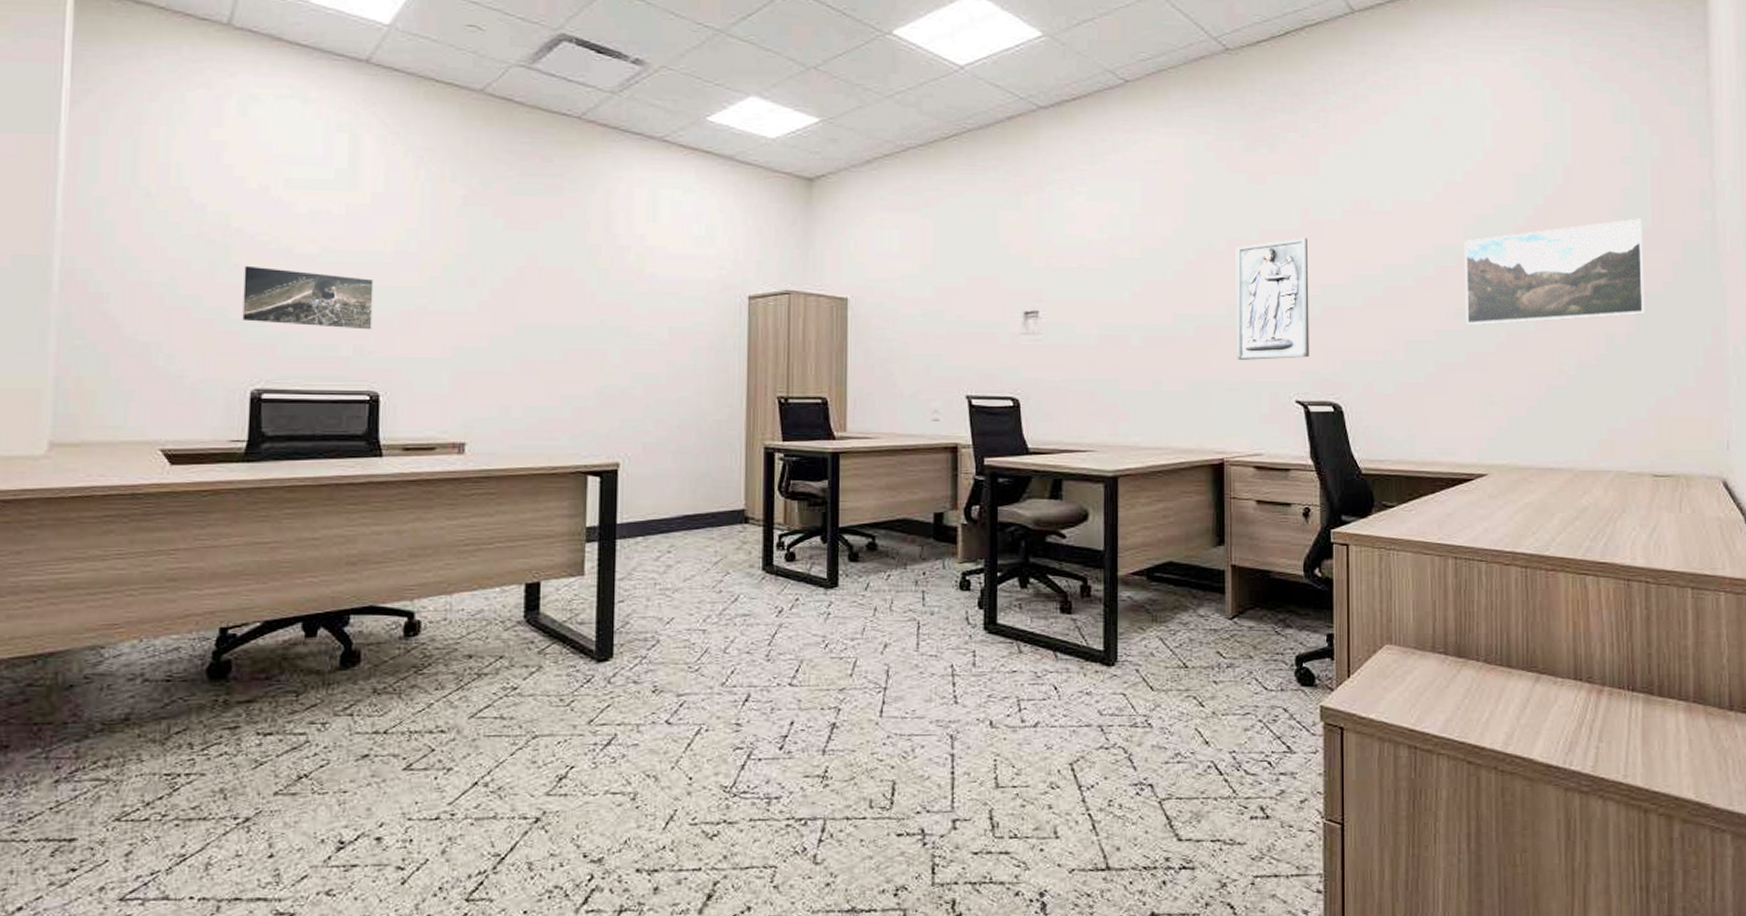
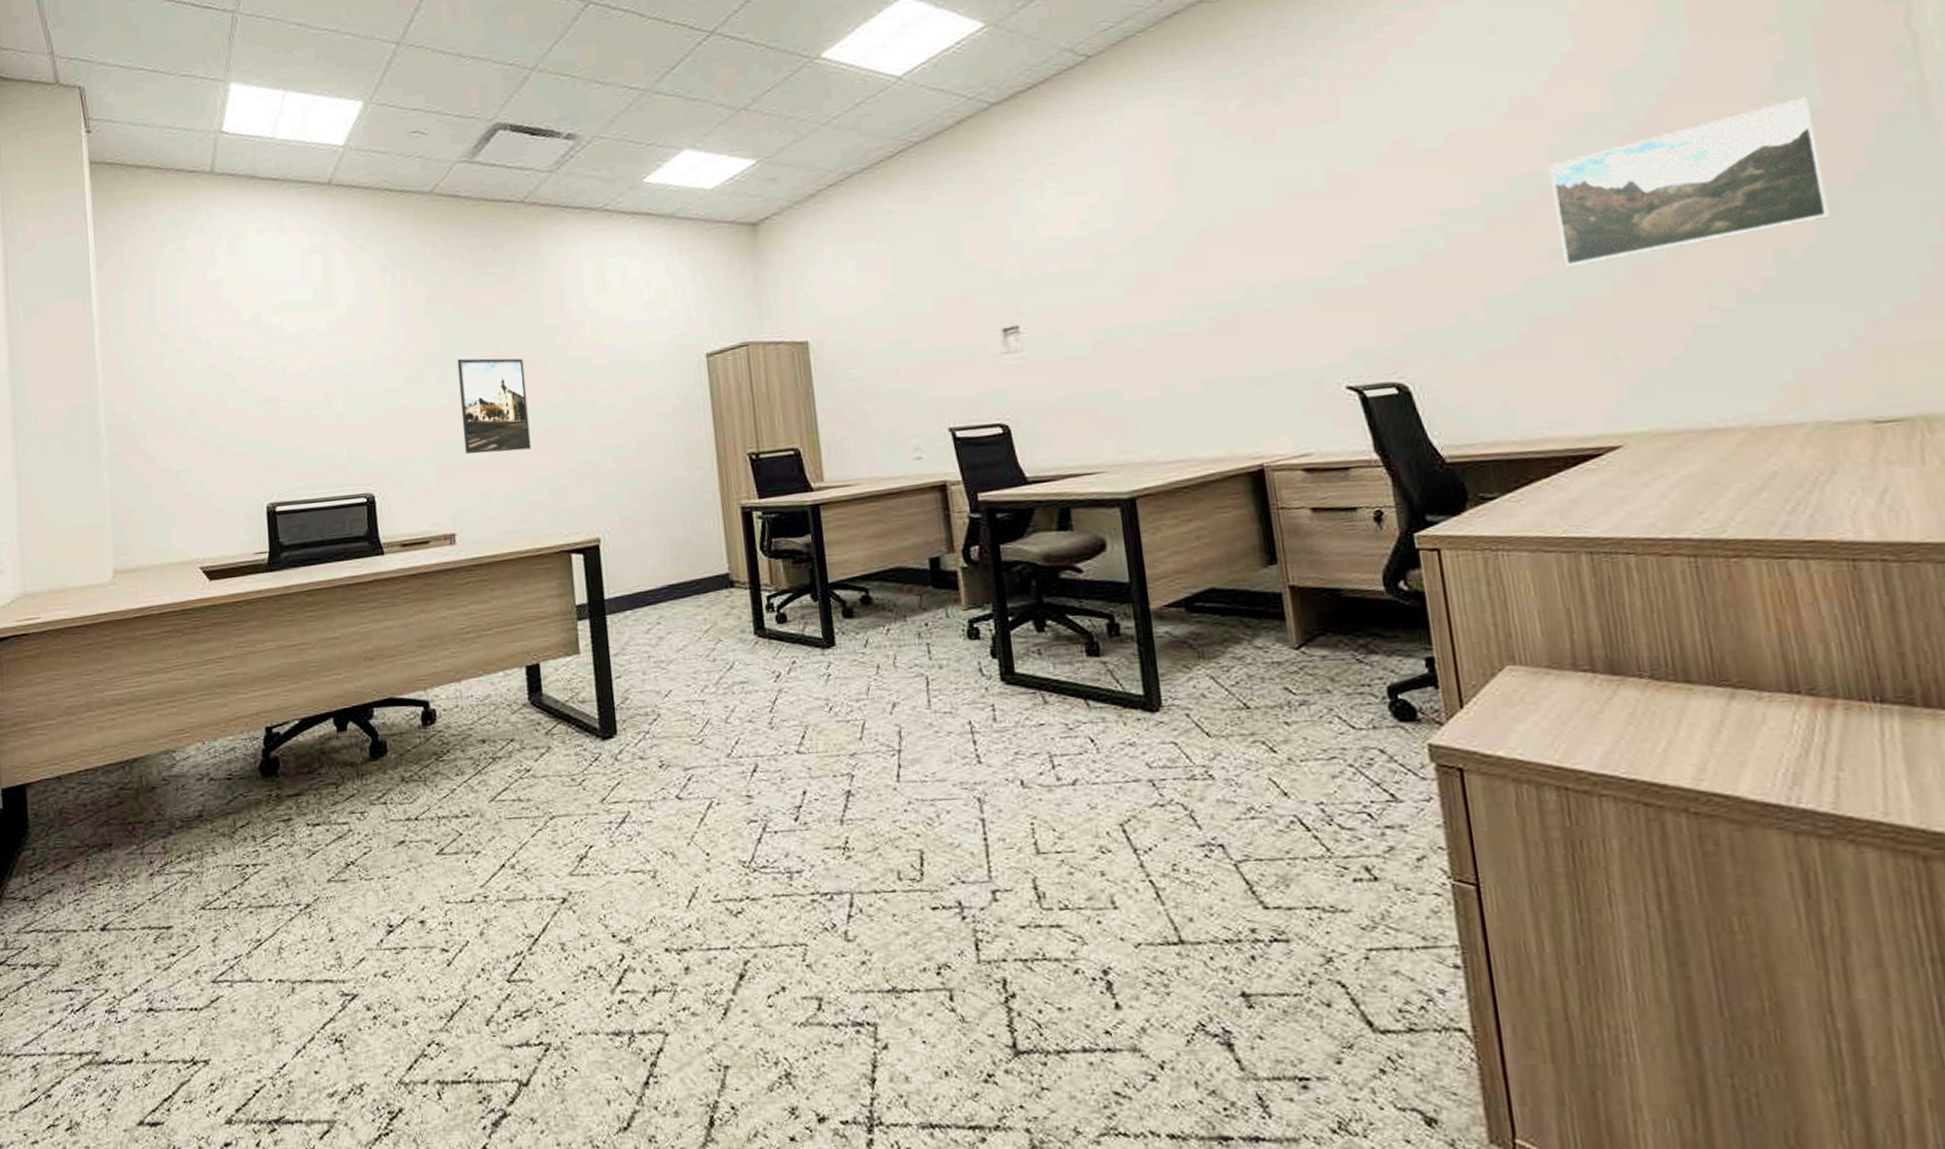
terrain map: present [242,265,374,330] -> none [249,387,361,441]
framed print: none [486,265,561,367] -> present [457,358,531,454]
relief panel: present [1235,238,1310,360] -> none [1245,195,1358,349]

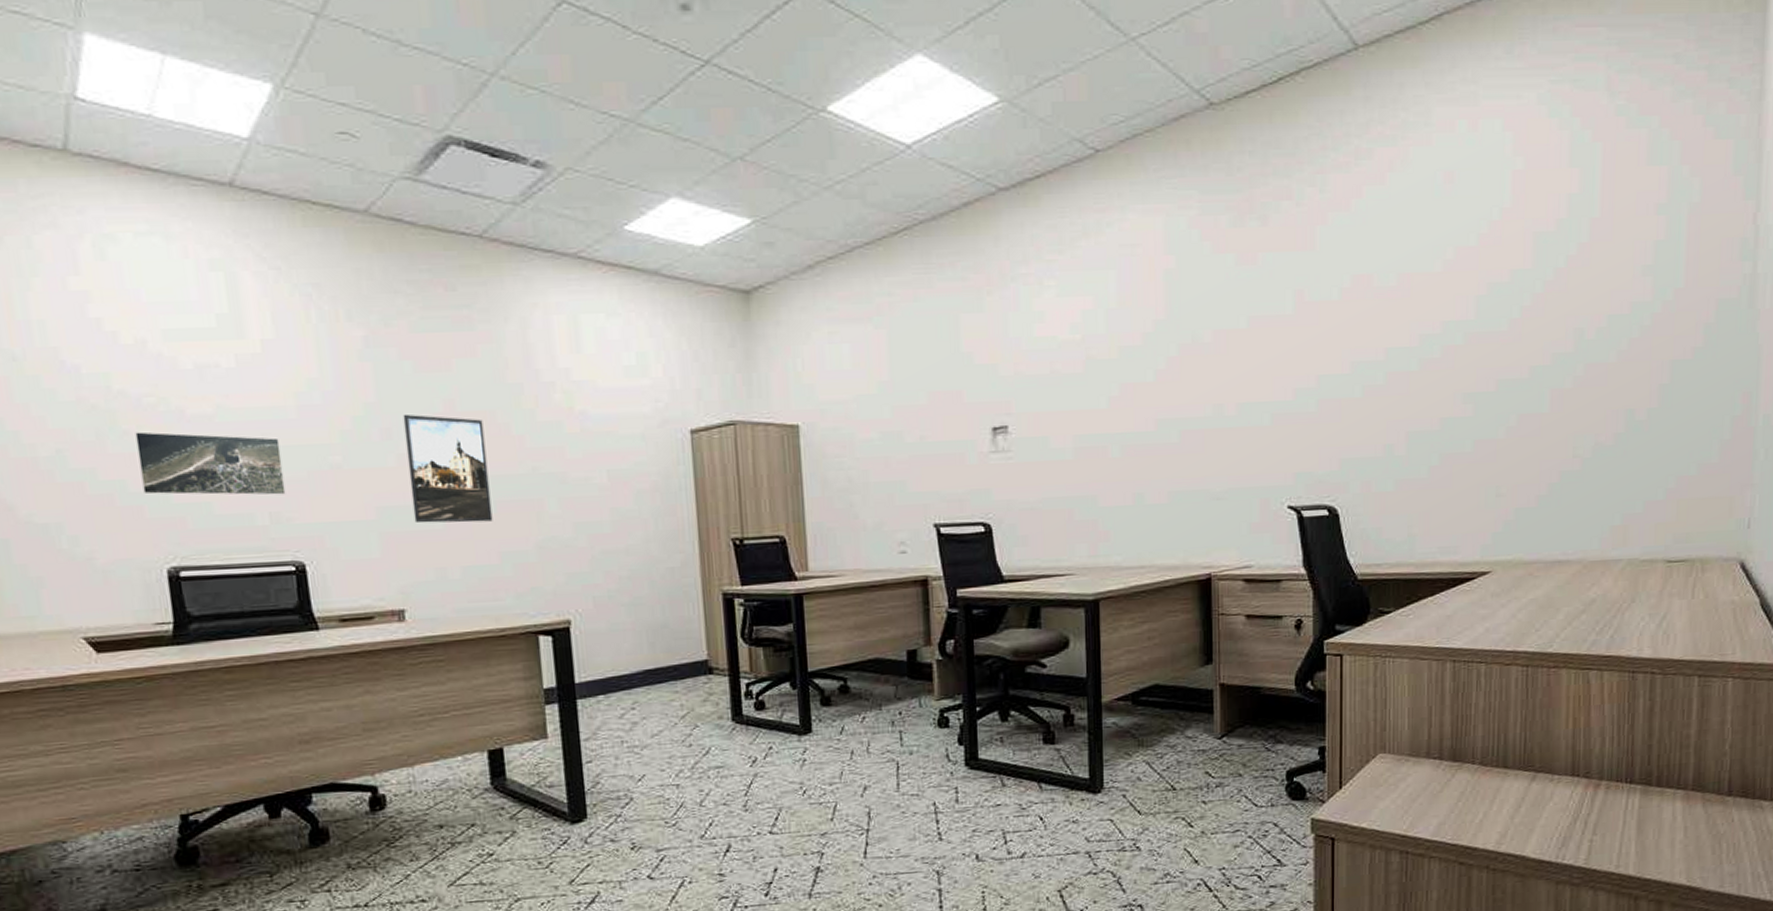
terrain map: none [249,387,361,441] -> present [135,432,286,495]
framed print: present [1548,97,1830,268] -> none [1474,276,1674,411]

